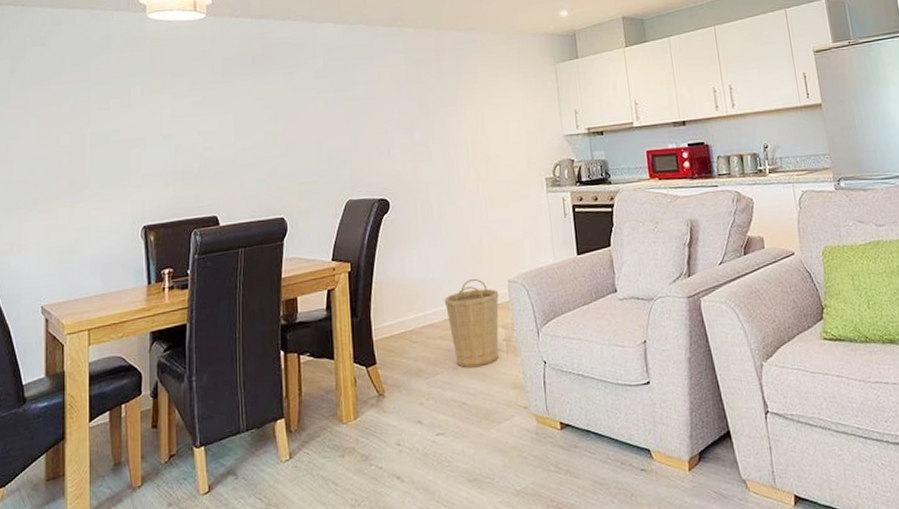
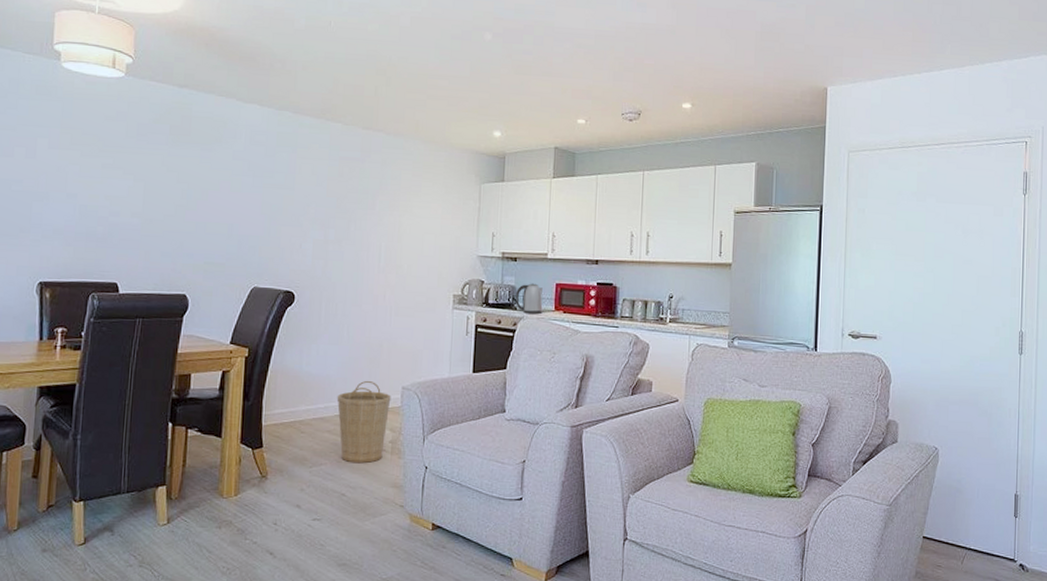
kettle: none [607,154,638,187] -> present [515,283,543,315]

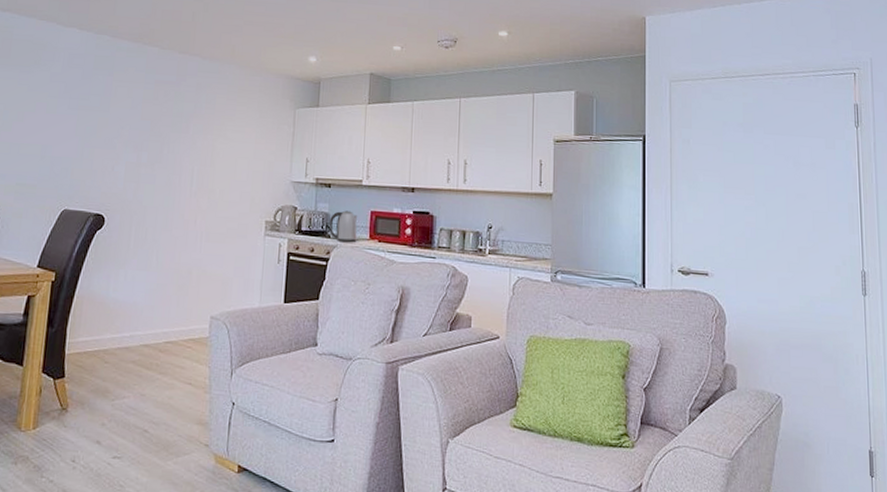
basket: present [337,380,391,464] -> none [143,308,199,398]

